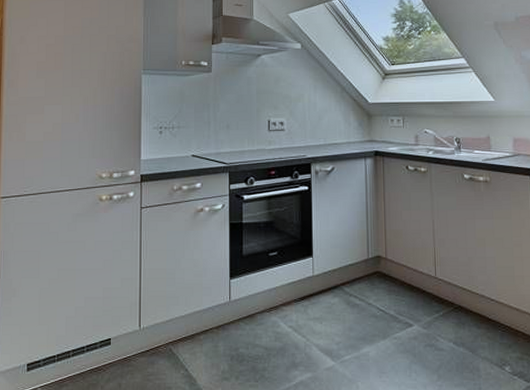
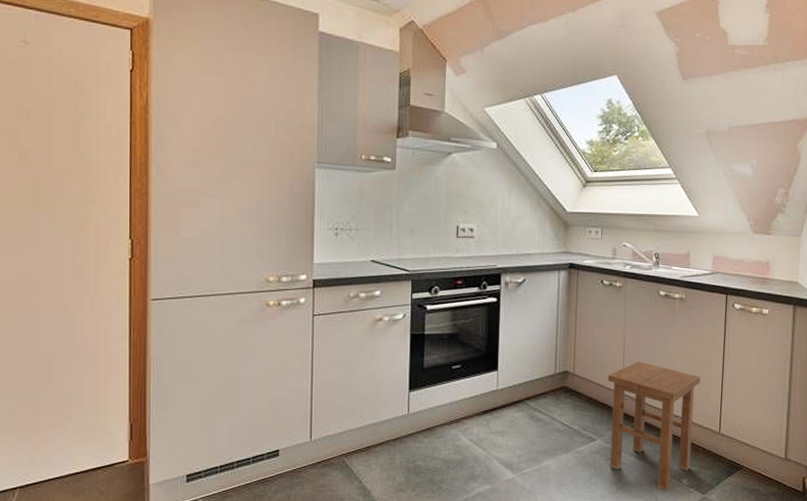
stool: none [420,244,513,379] -> present [607,361,701,491]

